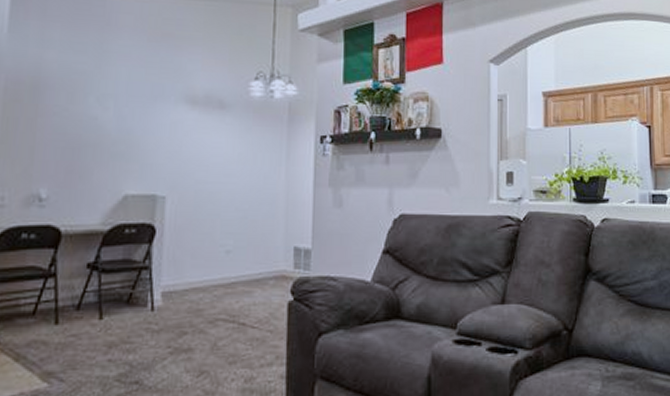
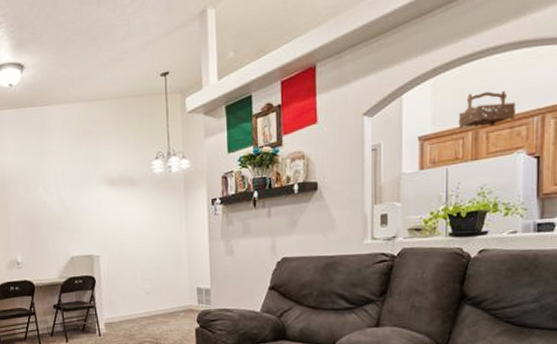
decorative basket: none [579,55,629,91] -> present [458,90,517,129]

